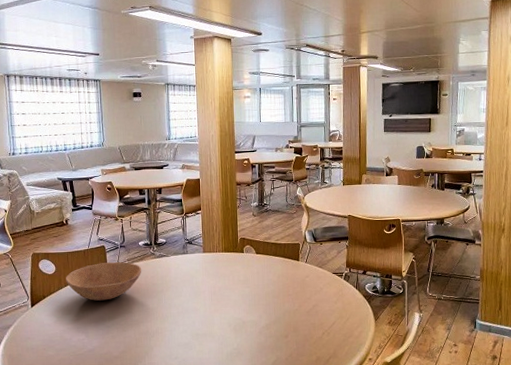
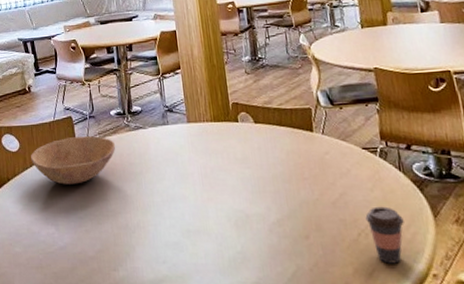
coffee cup: none [329,314,355,353] -> present [365,206,404,264]

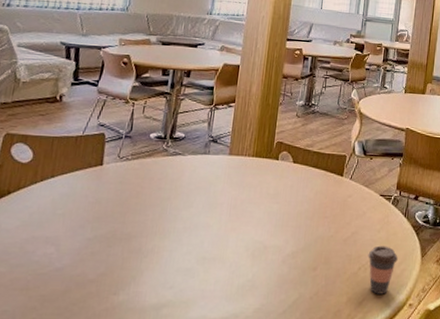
bowl: present [31,136,116,185] -> none [43,155,148,204]

